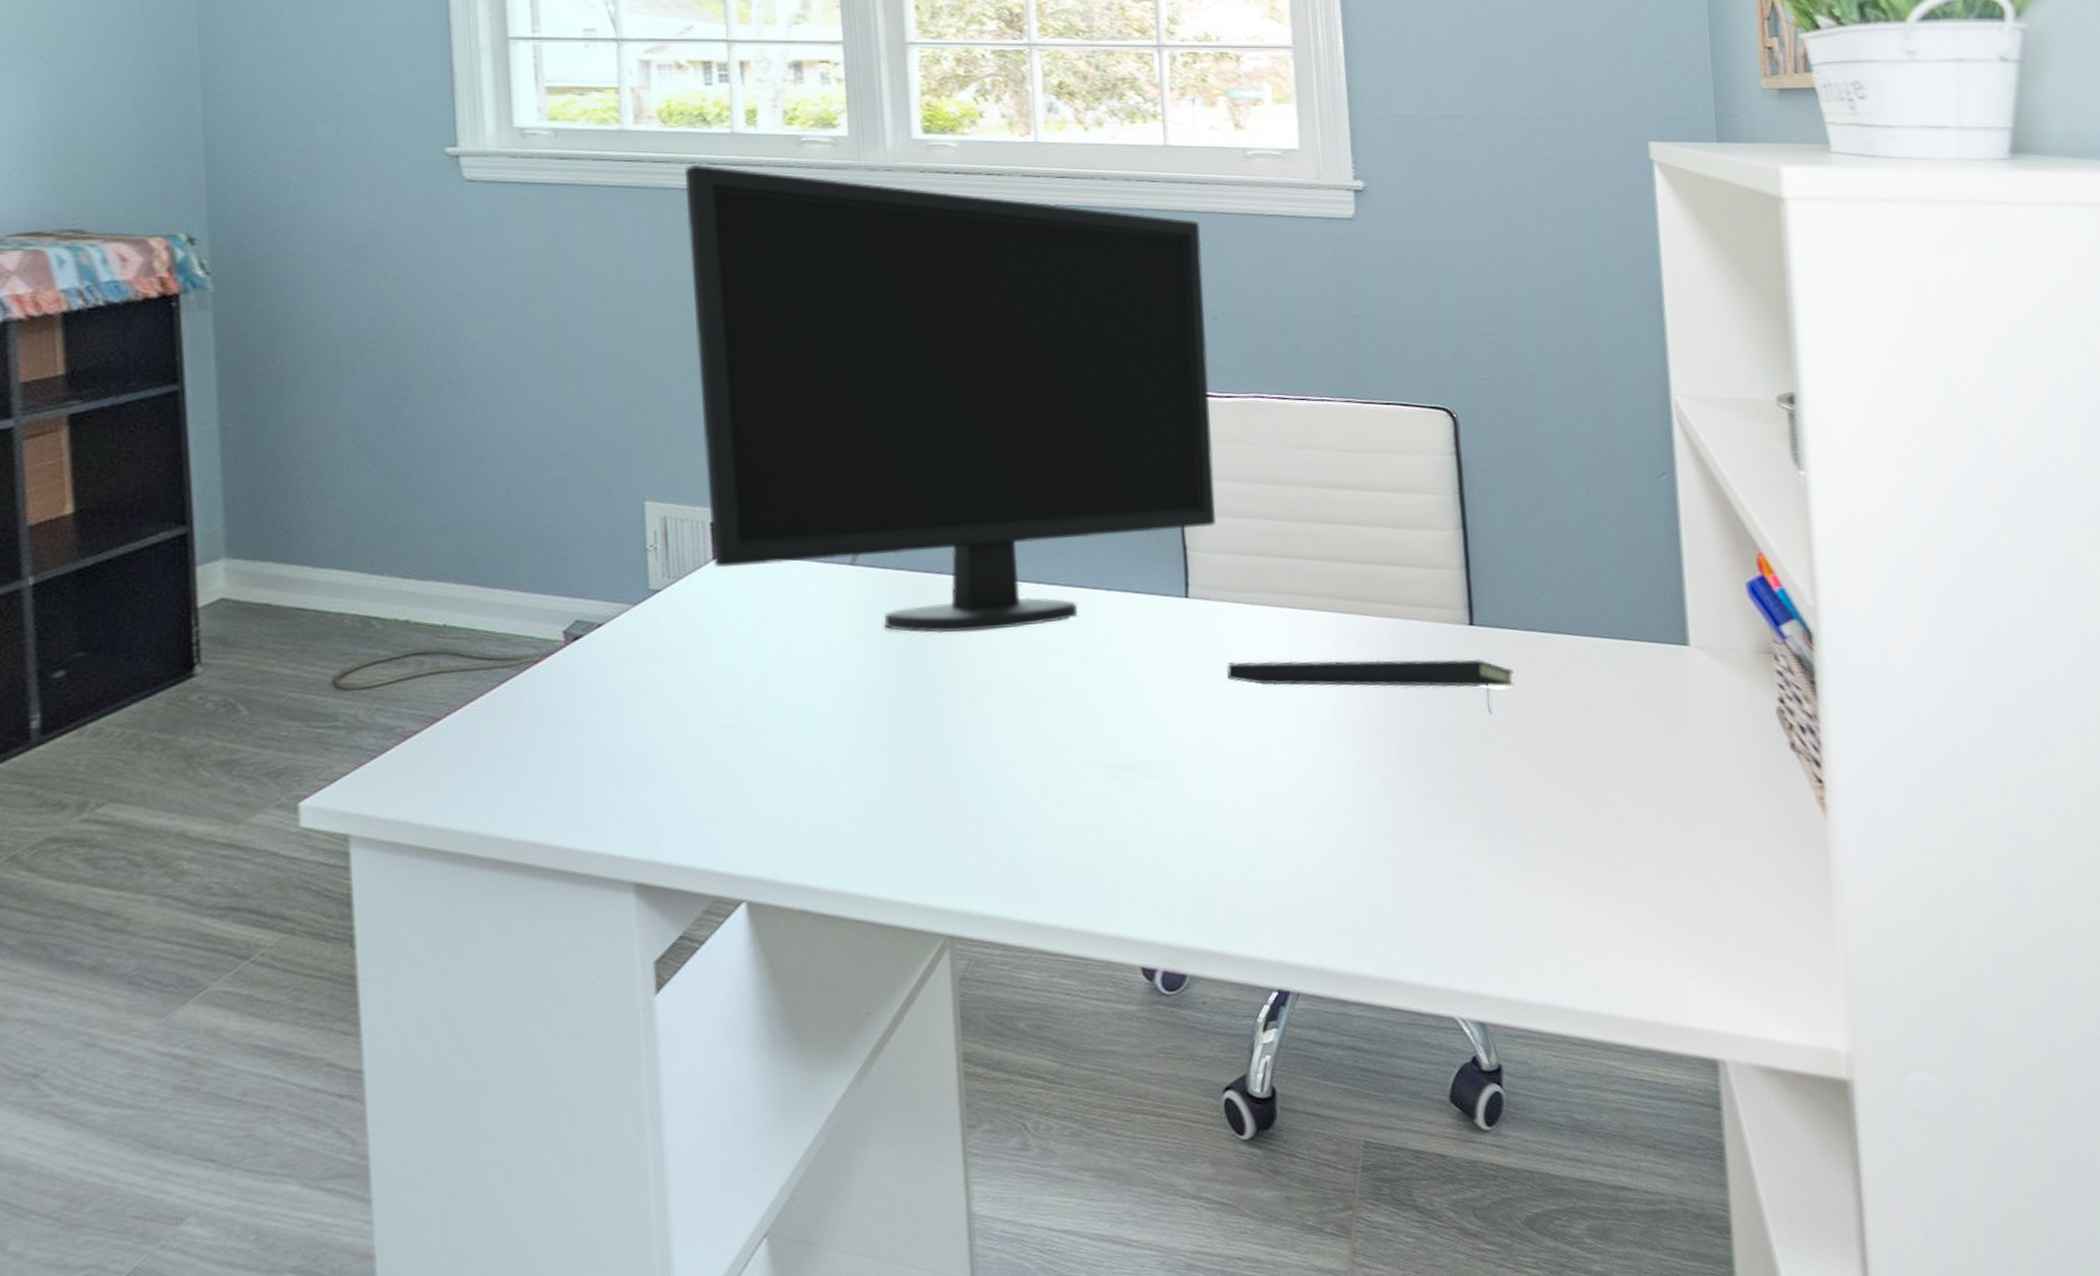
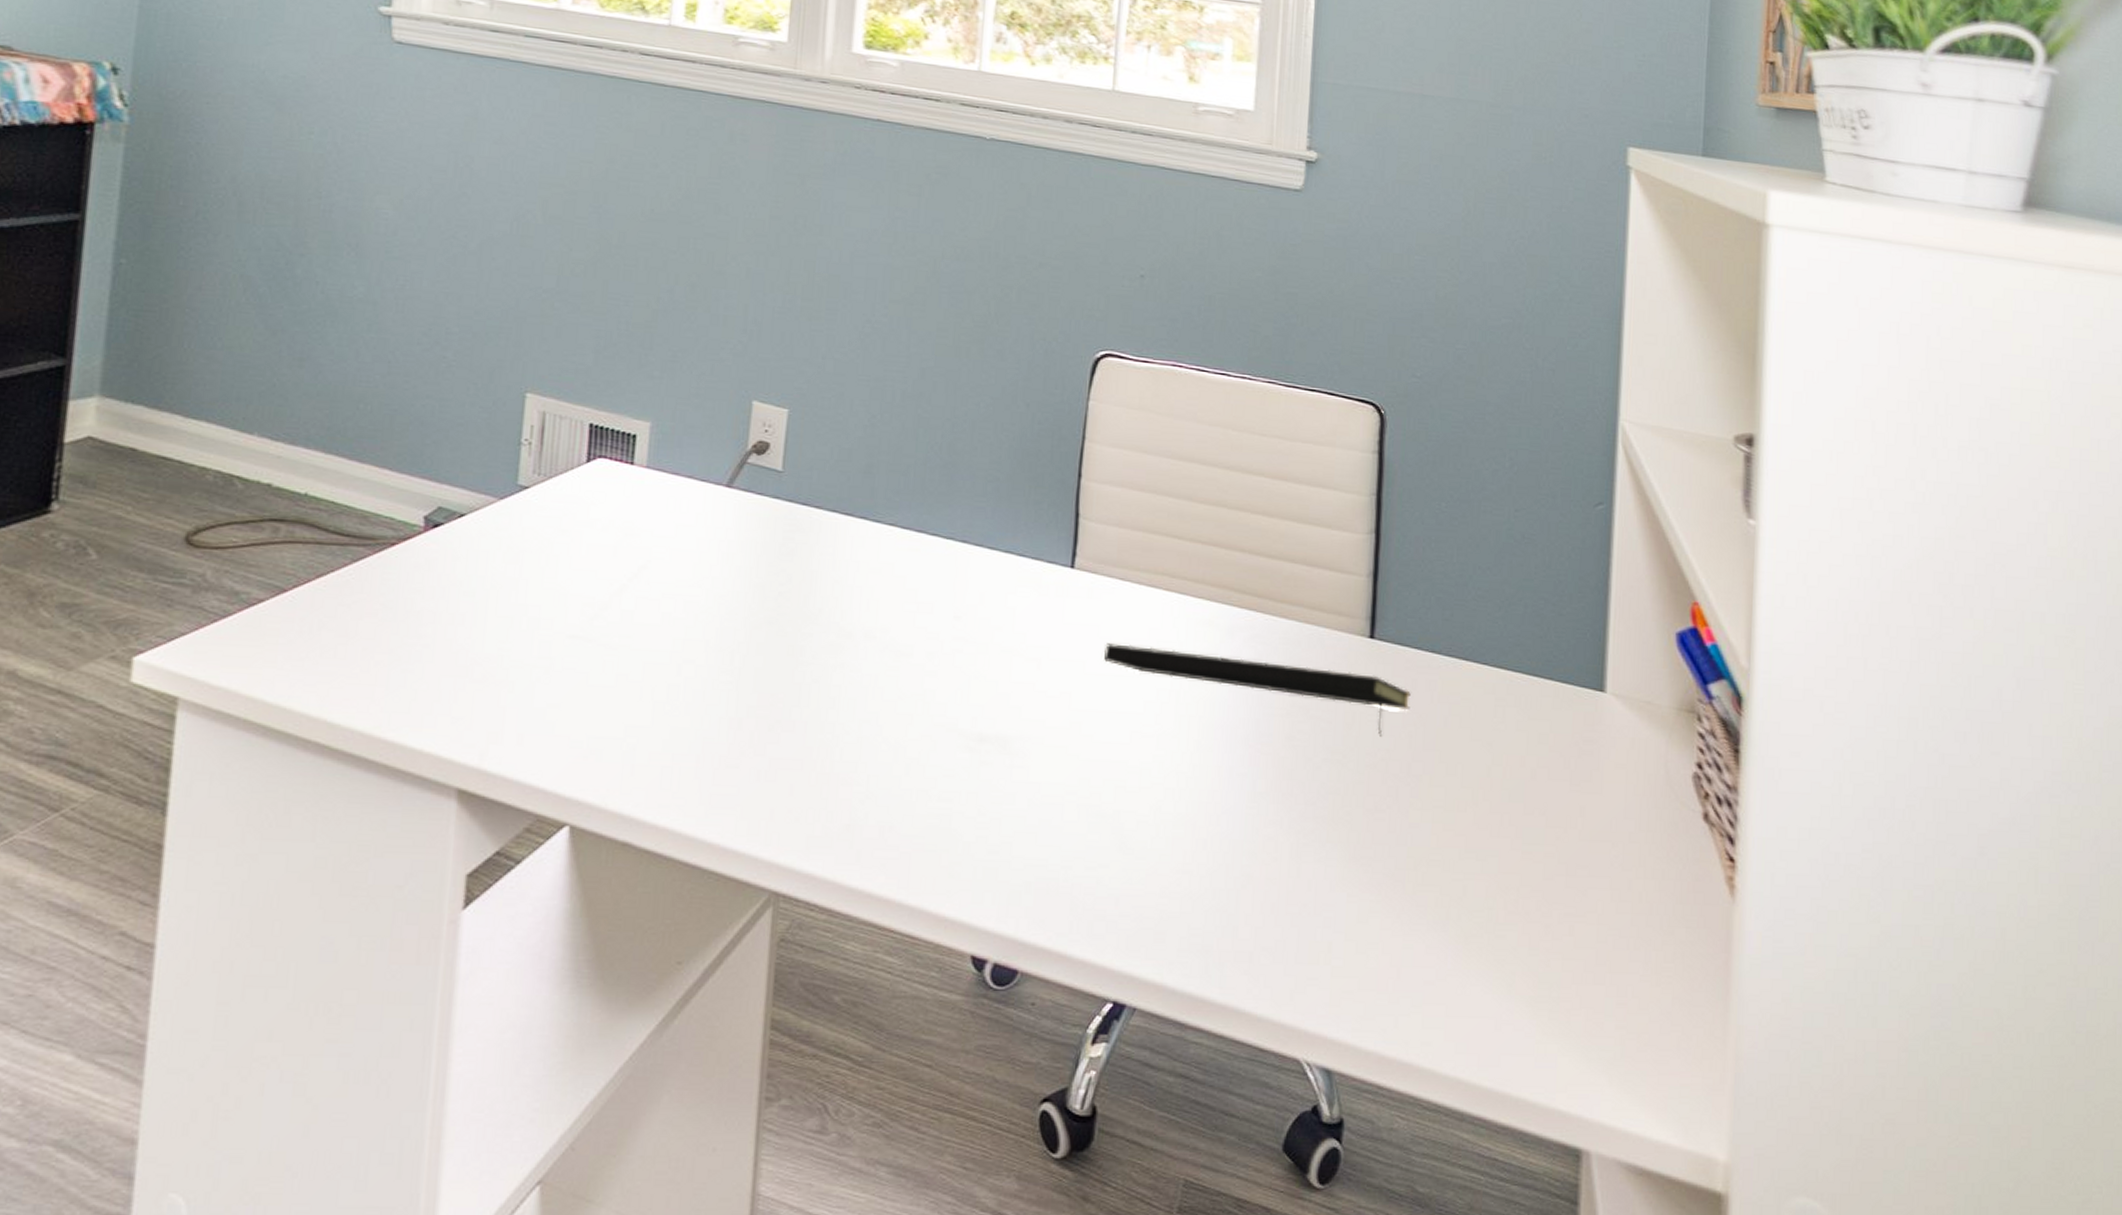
monitor: present [685,165,1217,634] -> none [587,53,1138,576]

